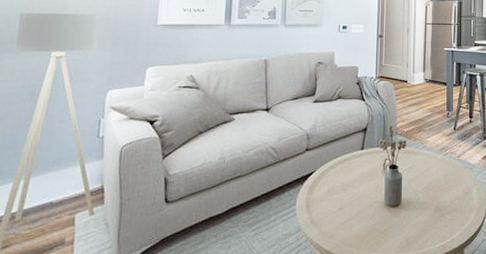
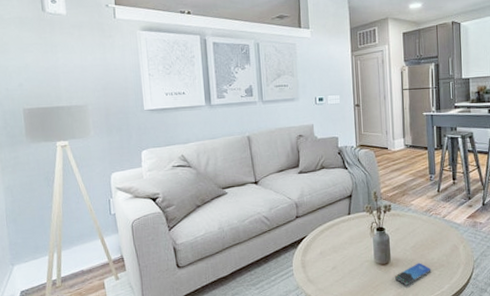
smartphone: none [404,205,443,231] -> present [394,263,431,286]

